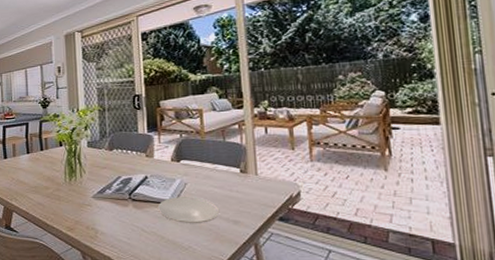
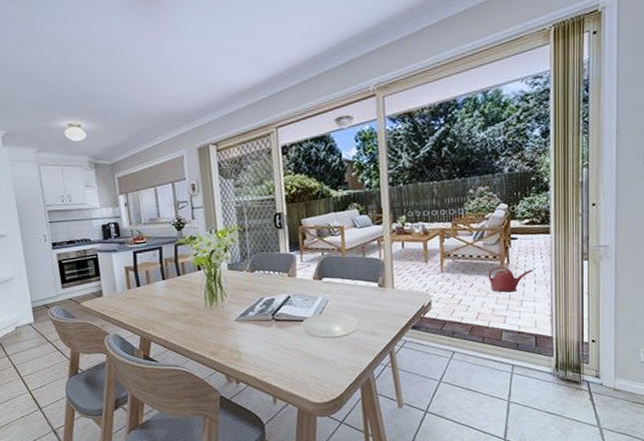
watering can: none [366,158,423,188] -> present [488,266,533,293]

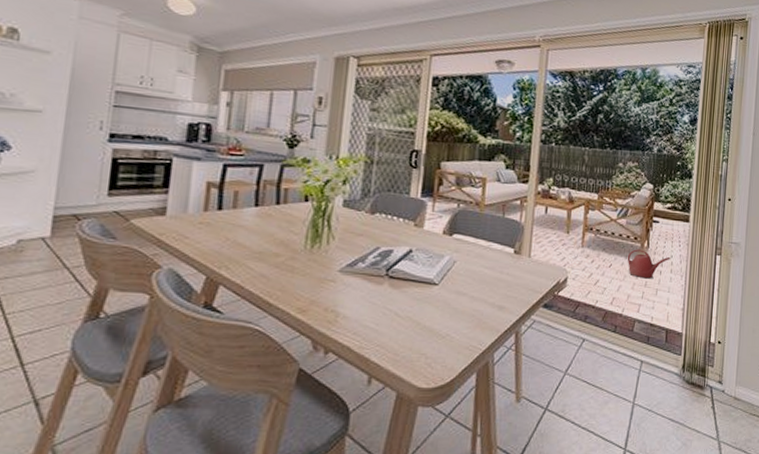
plate: present [300,313,359,339] -> none [418,276,487,308]

